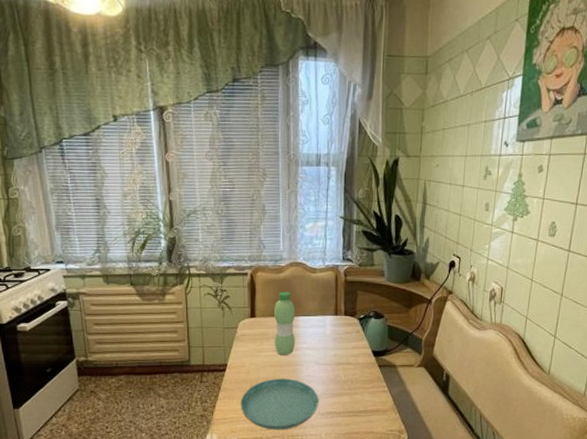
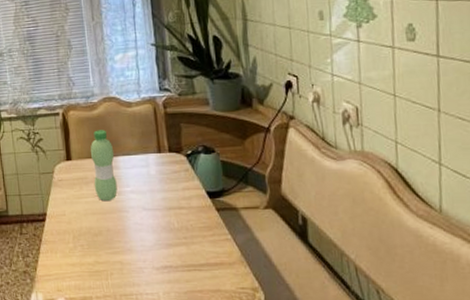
saucer: present [240,378,319,430] -> none [64,227,152,288]

